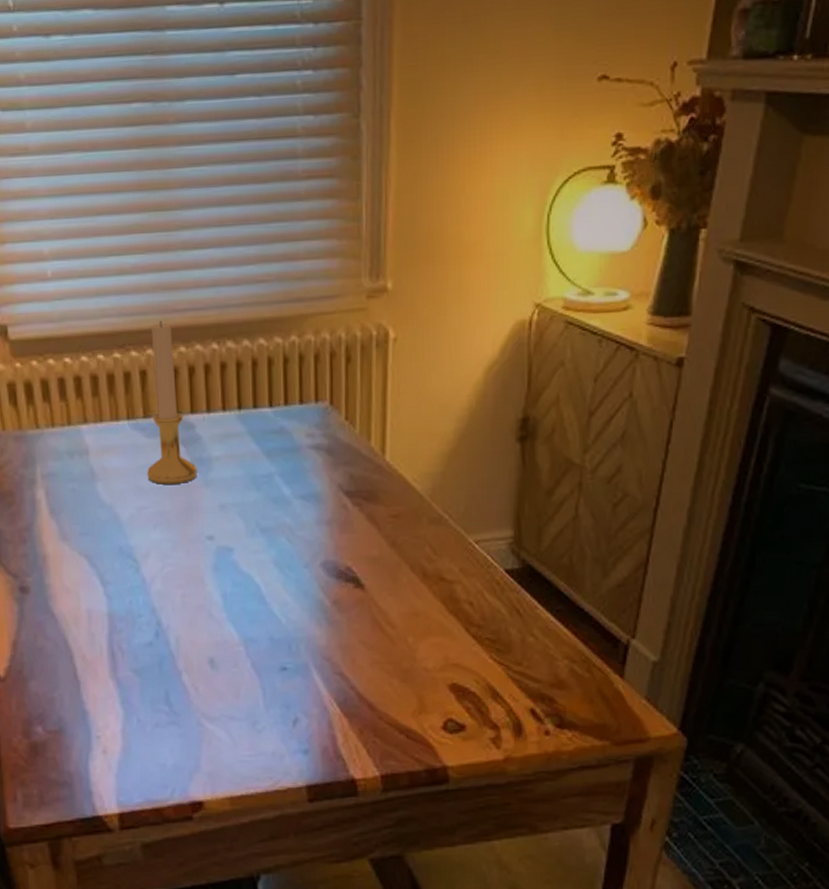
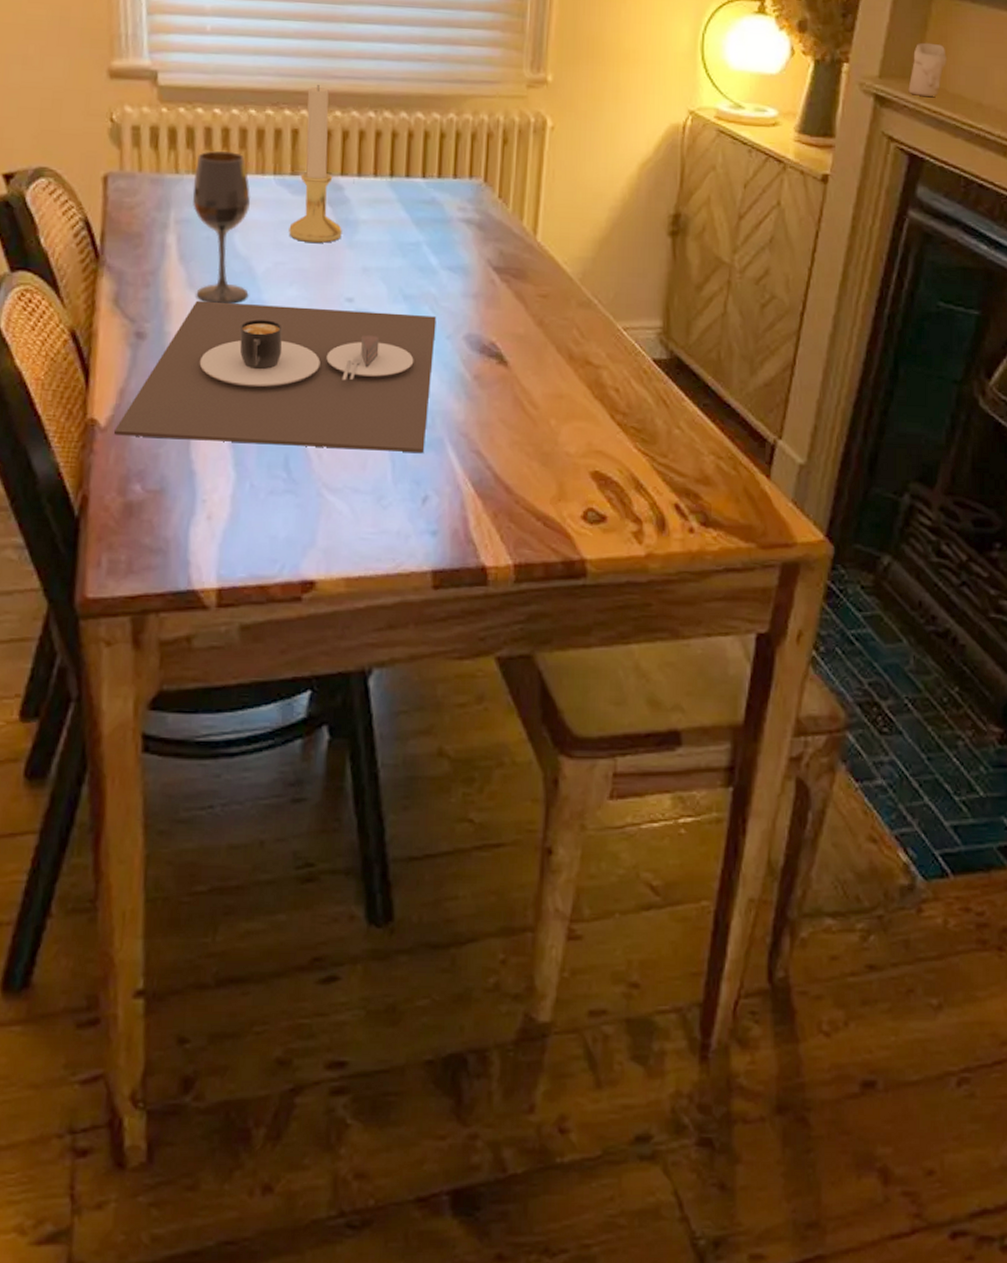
place setting: none [13,546,294,684] -> present [114,300,437,452]
wine glass: none [53,401,117,553] -> present [192,151,251,303]
candle: none [772,192,818,257] -> present [908,42,948,97]

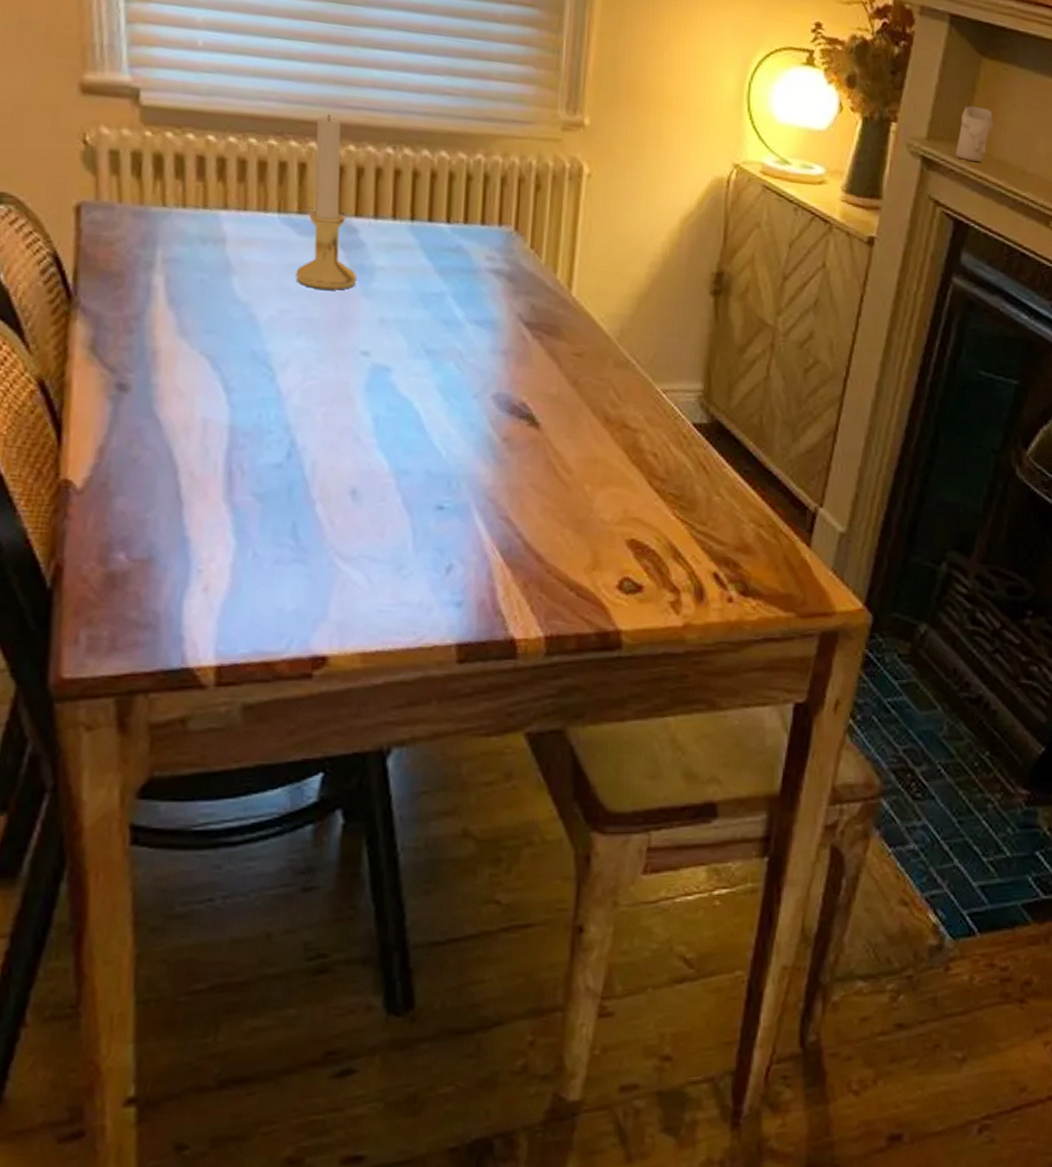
place setting: present [114,300,437,452] -> none [93,350,462,519]
wine glass: present [192,151,251,303] -> none [182,182,252,354]

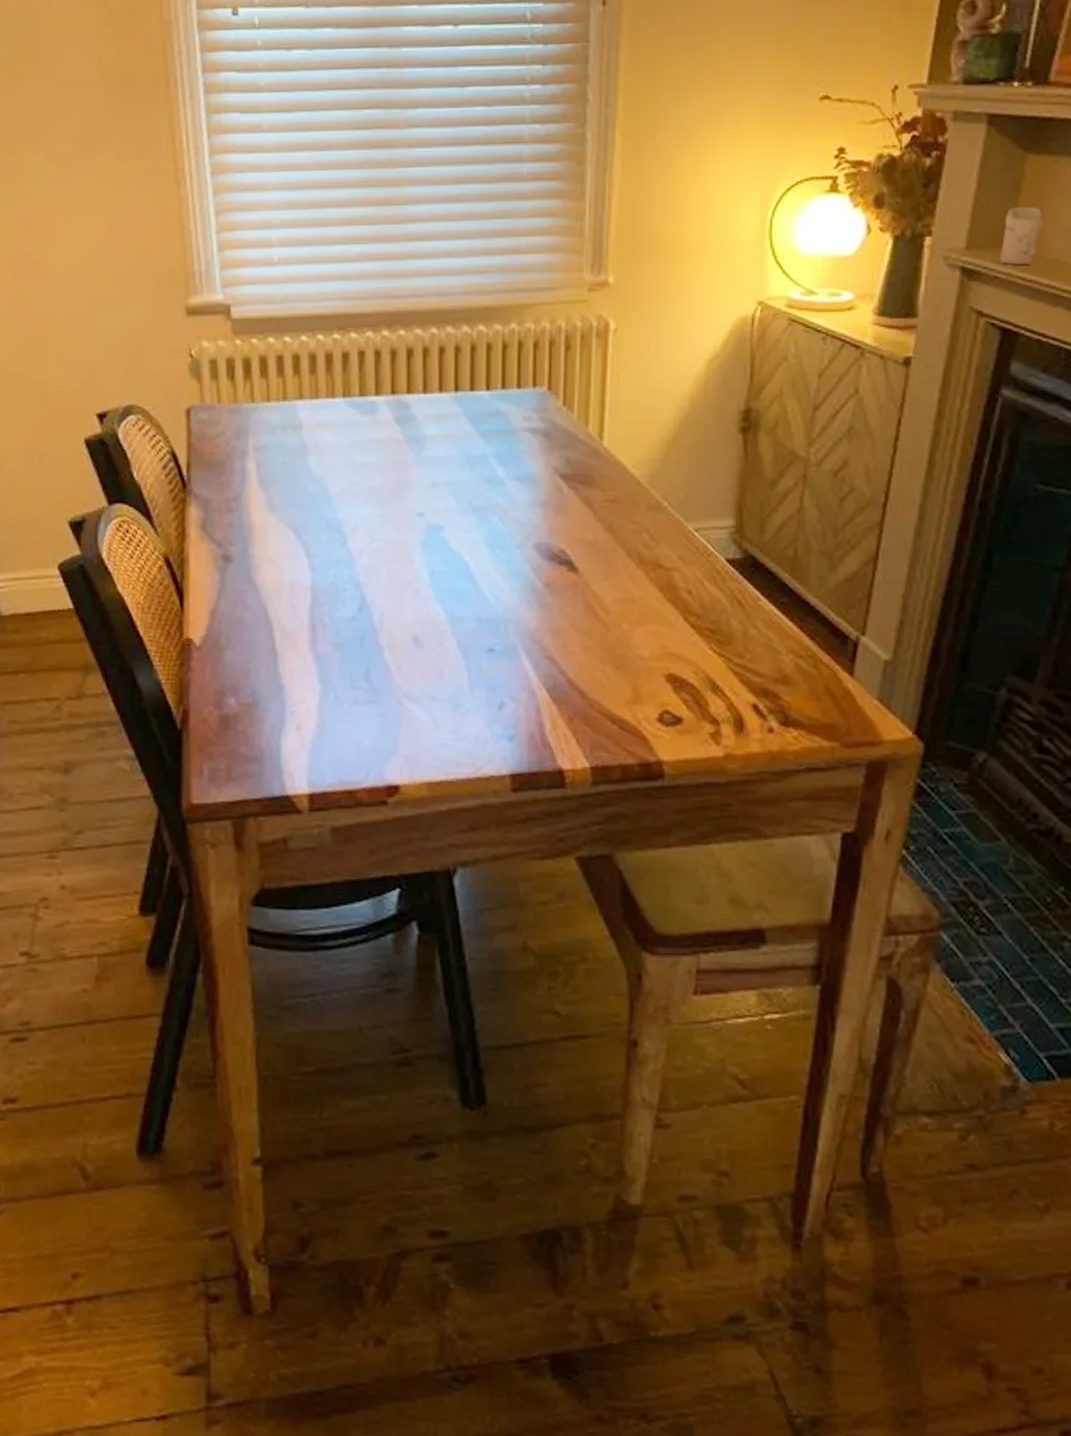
candle holder: present [296,115,357,290] -> none [360,306,411,461]

